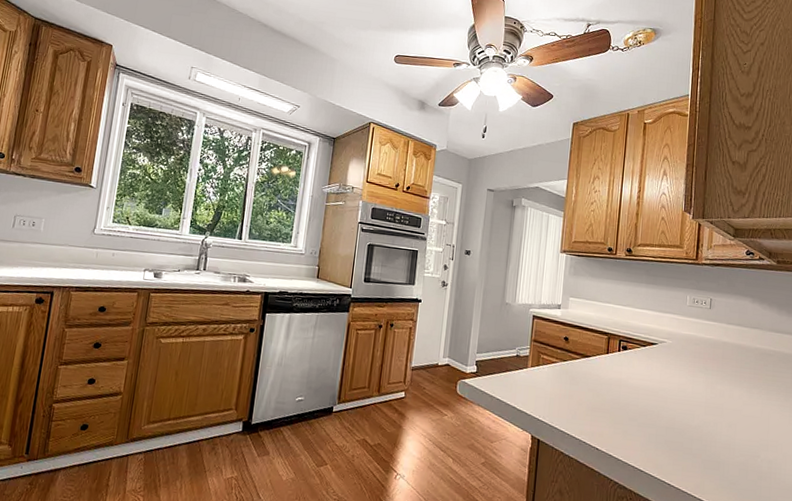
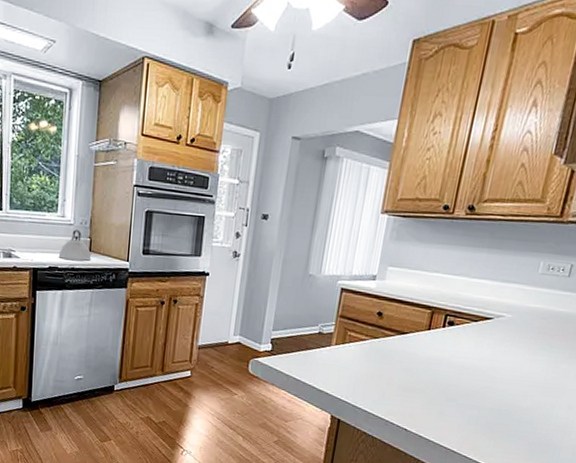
kettle: none [288,258,318,287] -> present [58,229,91,262]

